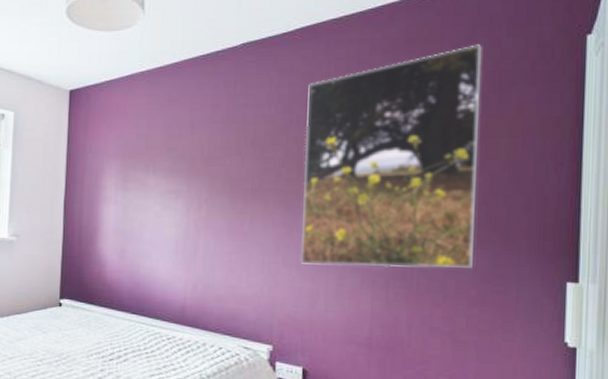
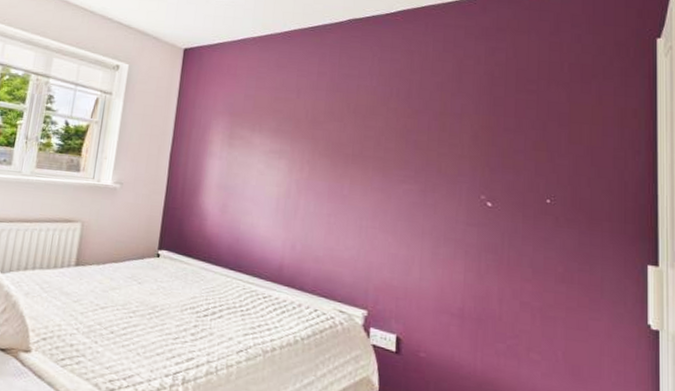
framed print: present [301,44,482,268] -> none [397,38,565,246]

